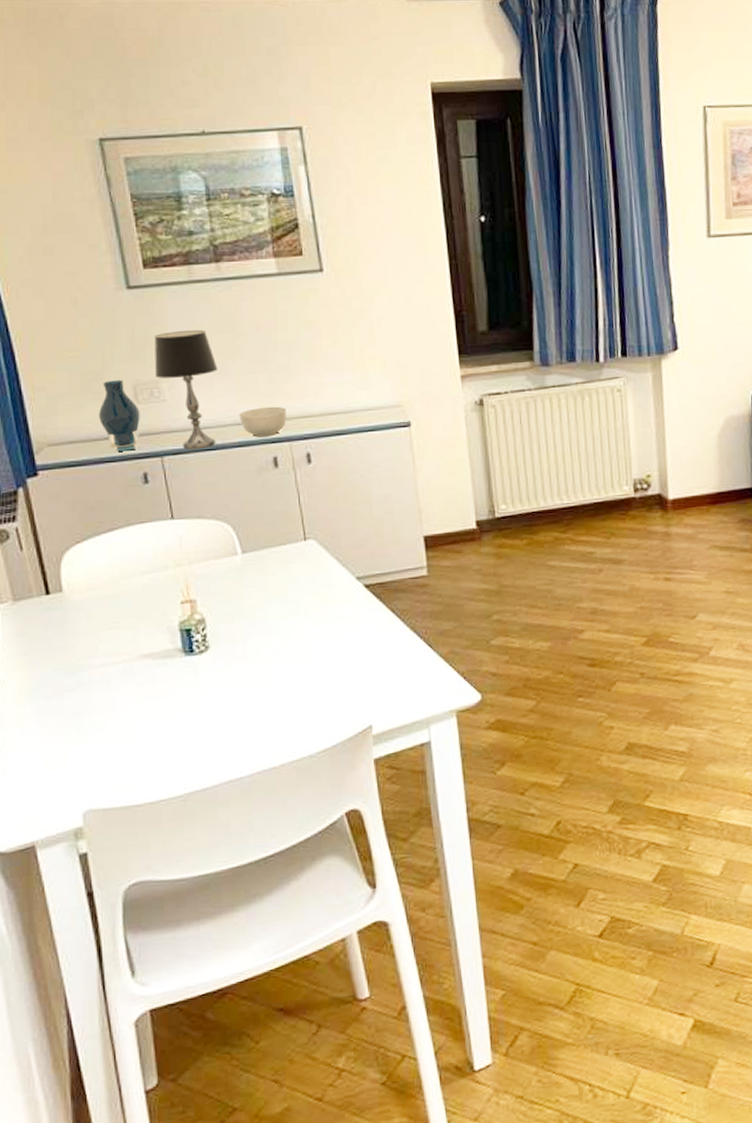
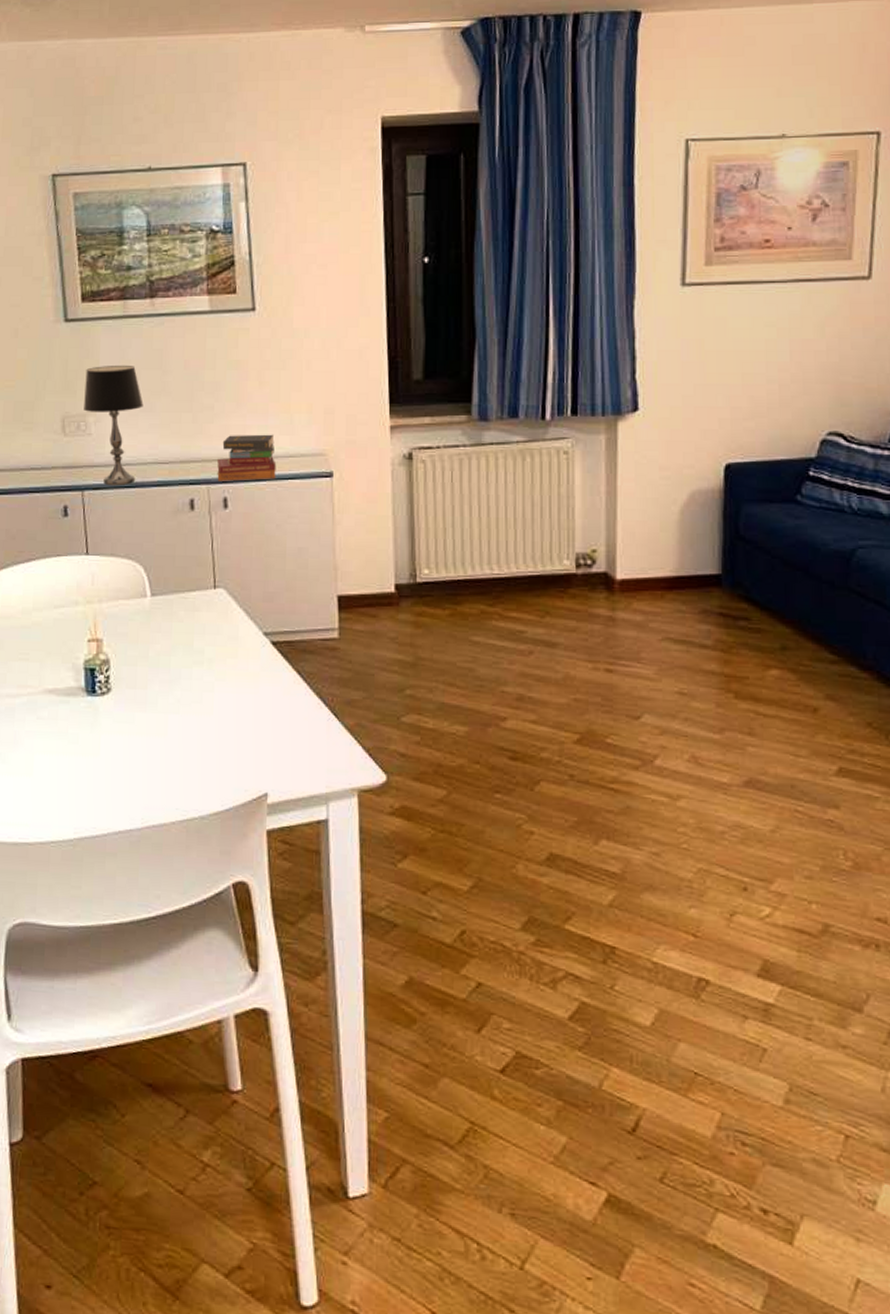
vase: present [98,380,141,453] -> none [27,411,66,484]
bowl: present [239,406,287,438] -> none [160,447,207,478]
books: none [296,389,356,438] -> present [216,434,277,482]

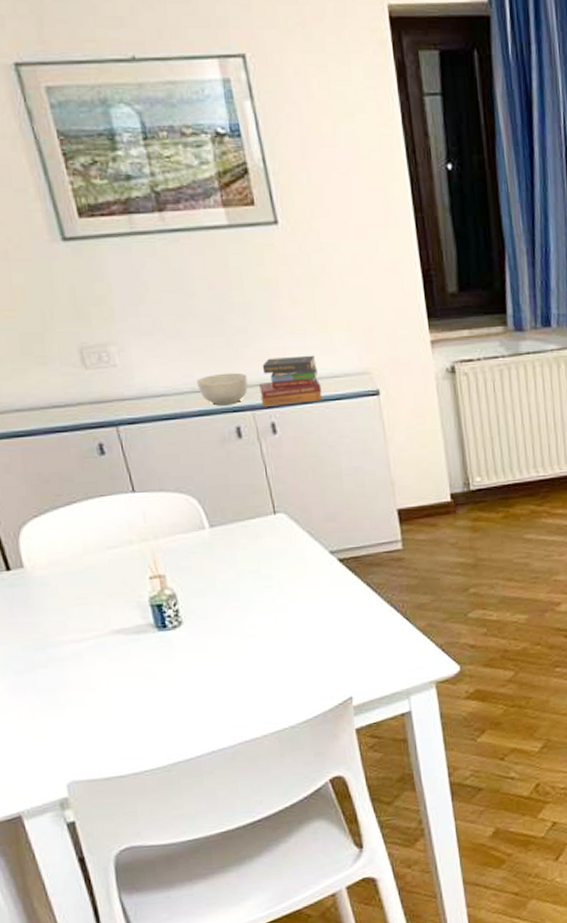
table lamp: present [84,365,144,486] -> none [97,287,174,420]
bowl: none [160,447,207,478] -> present [196,372,248,406]

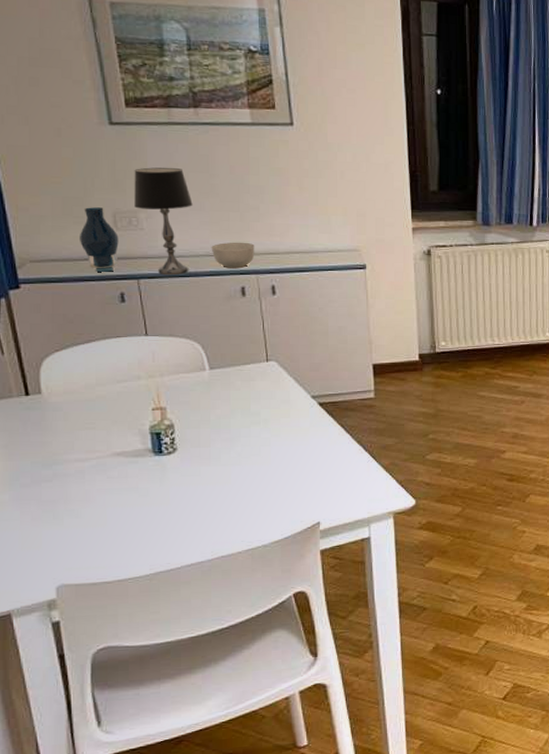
vase: none [43,343,93,422] -> present [78,207,119,273]
table lamp: none [97,287,174,420] -> present [134,167,193,276]
books: present [258,355,323,407] -> none [264,232,317,272]

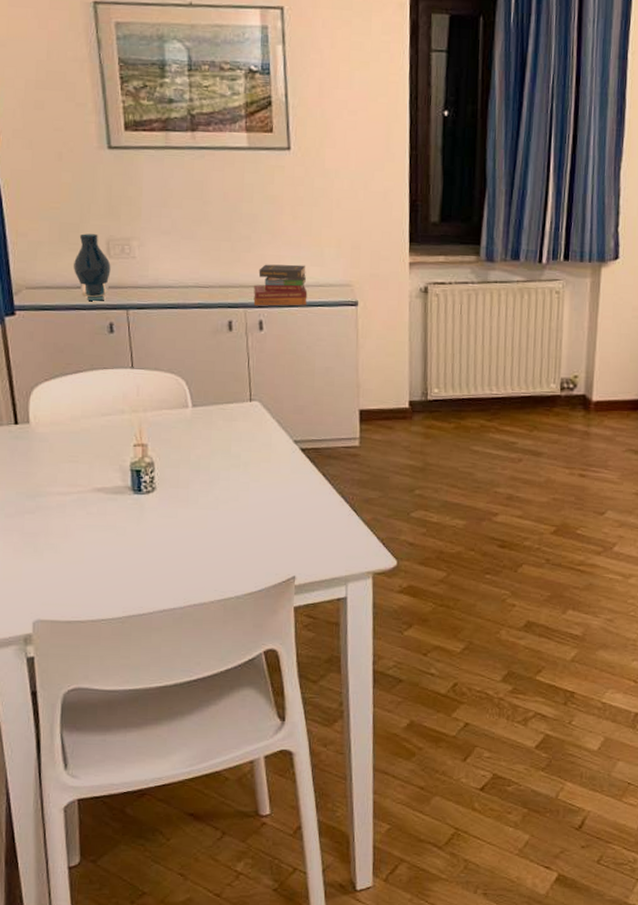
table lamp: present [134,167,193,276] -> none [128,193,185,307]
bowl: present [211,242,255,269] -> none [200,273,244,302]
books: none [264,232,317,272] -> present [253,264,308,307]

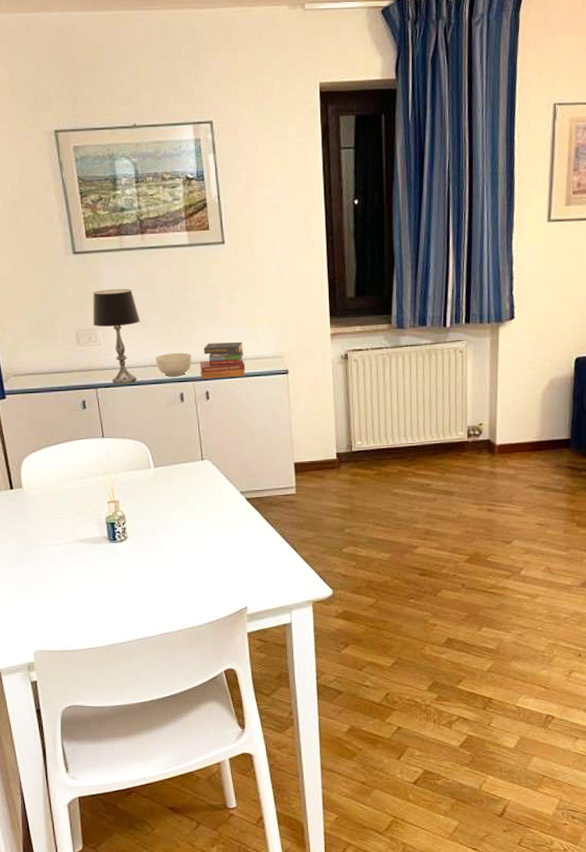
vase: present [73,233,111,302] -> none [50,327,81,384]
table lamp: none [128,193,185,307] -> present [93,288,140,385]
bowl: none [200,273,244,302] -> present [155,353,192,377]

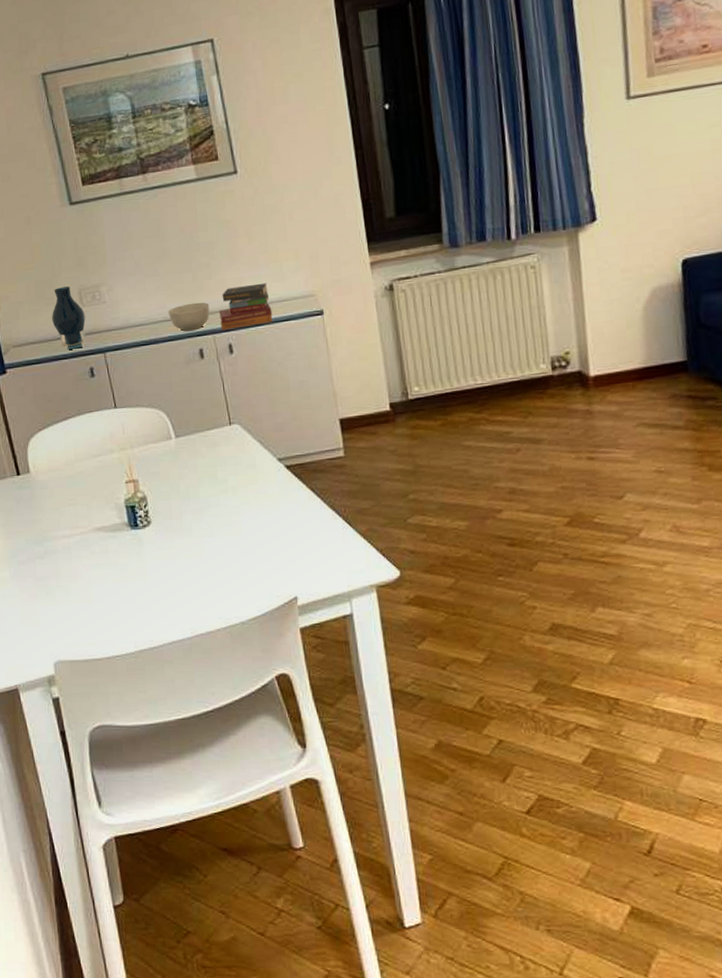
vase: none [50,327,81,384] -> present [51,286,87,350]
table lamp: present [93,288,140,385] -> none [94,236,150,346]

